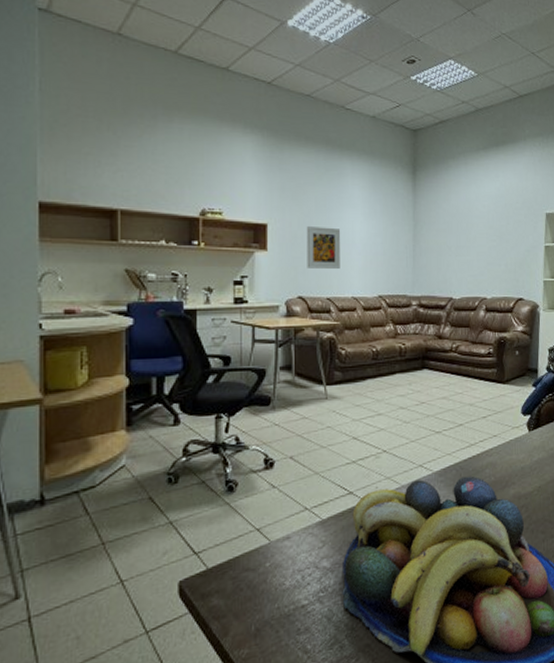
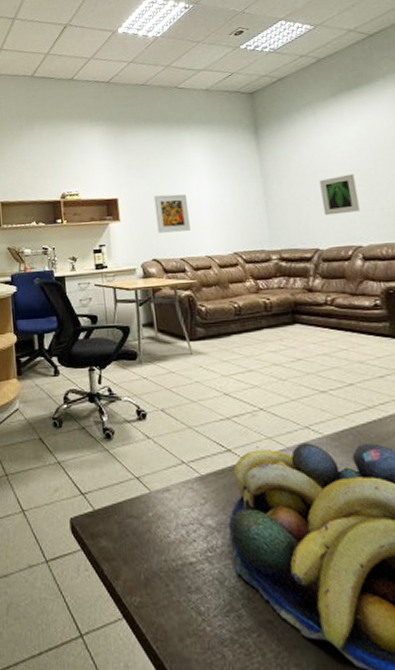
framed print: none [460,228,490,266] -> present [319,173,360,216]

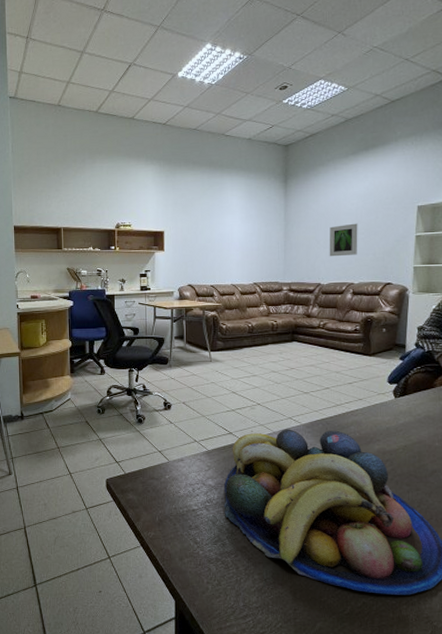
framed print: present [153,194,191,233] -> none [194,231,221,263]

